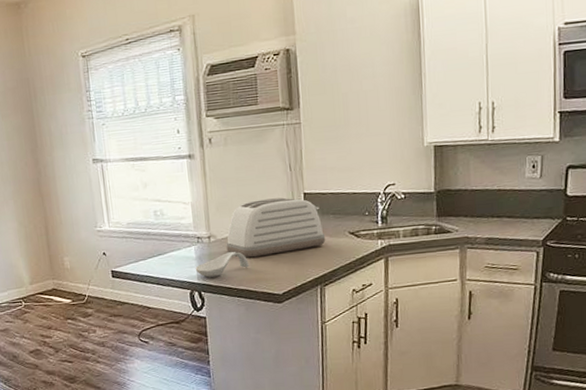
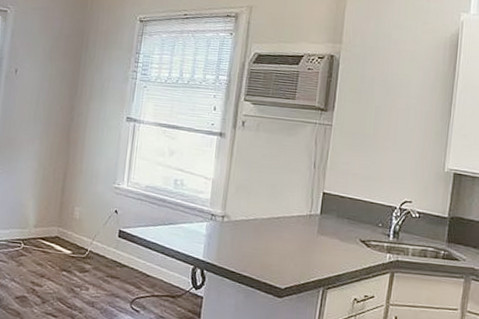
spoon rest: present [195,251,249,278] -> none [203,234,257,258]
toaster: present [226,197,326,258] -> none [237,189,337,248]

